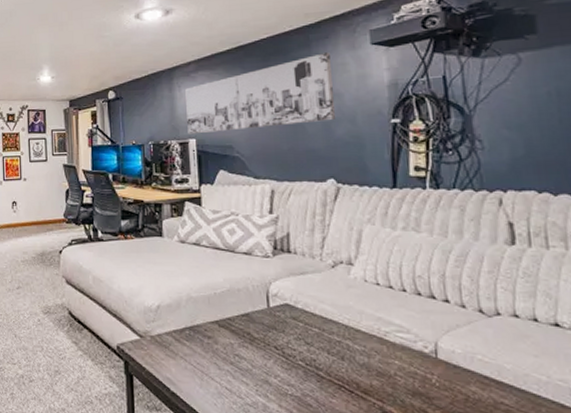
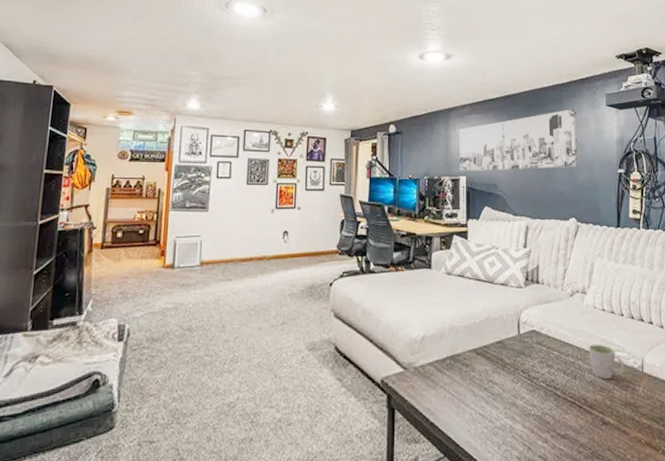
mug: none [358,322,411,364] -> present [588,344,625,380]

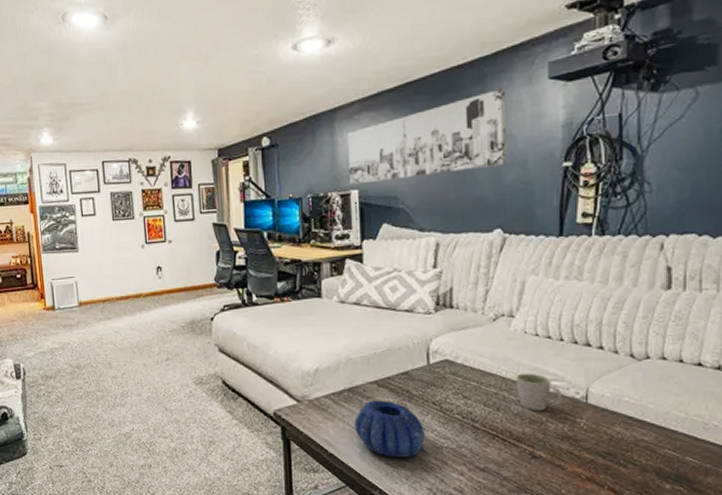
decorative bowl: none [454,368,515,426] -> present [354,400,425,457]

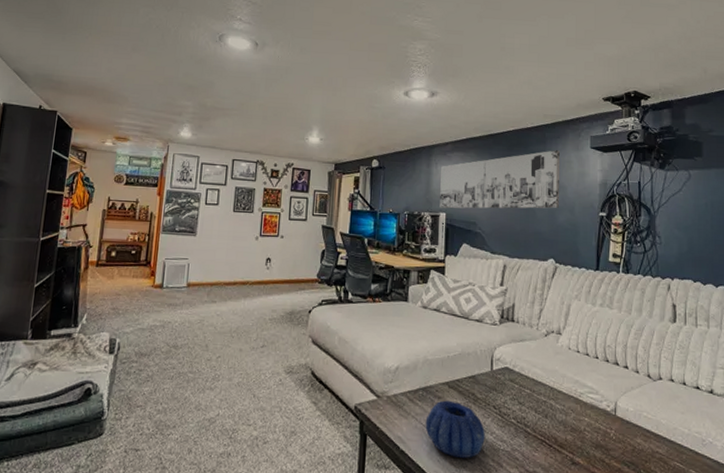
mug: present [515,373,563,412] -> none [561,384,597,421]

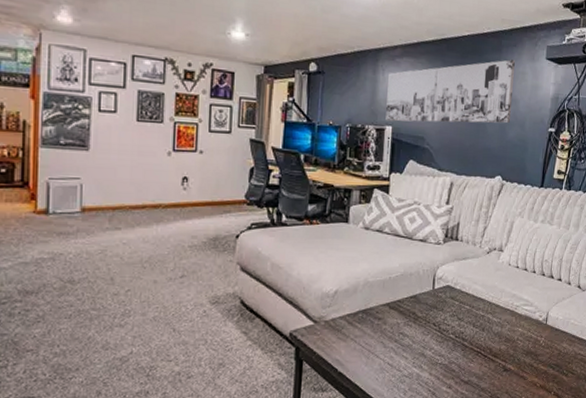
decorative bowl: present [425,400,485,458] -> none [364,321,424,374]

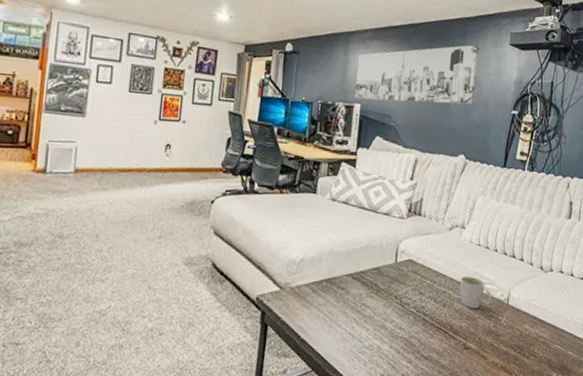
mug: none [498,299,531,331] -> present [460,276,492,309]

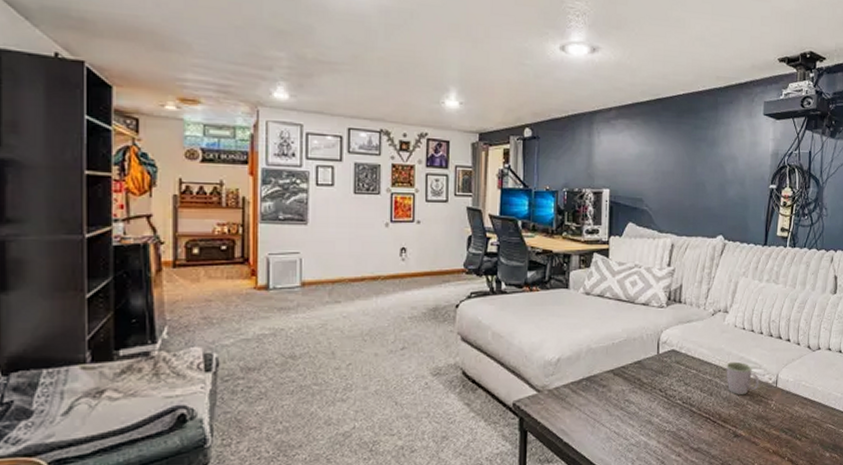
wall art: present [355,44,479,105] -> none [603,117,732,184]

